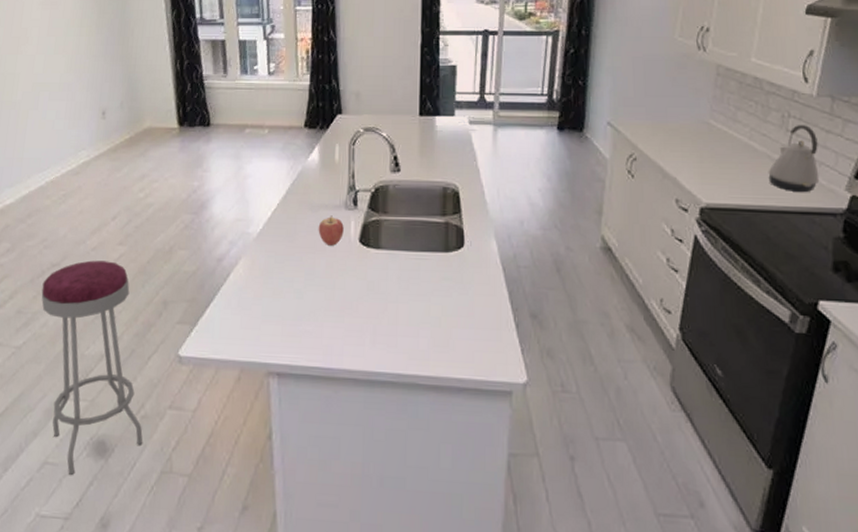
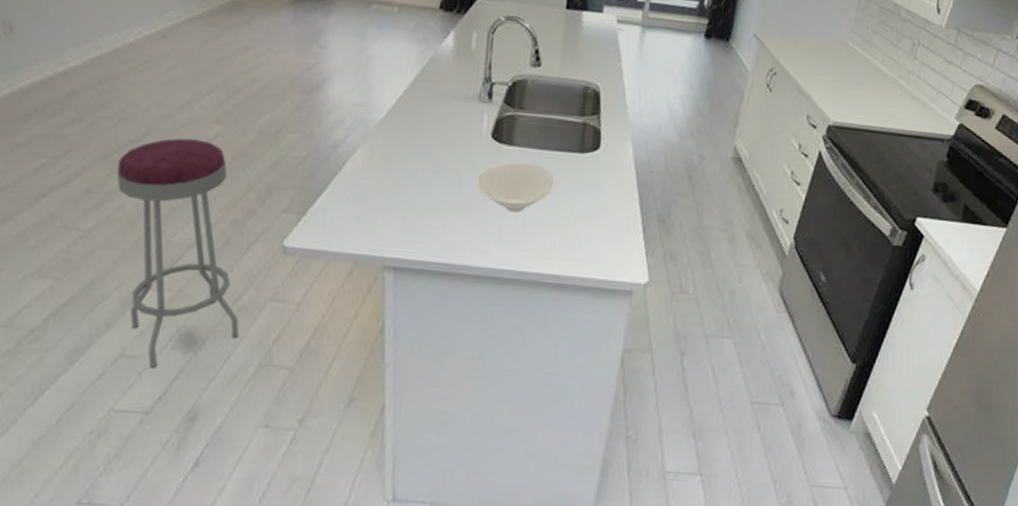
fruit: present [318,215,344,246] -> none [447,107,476,139]
bowl: none [348,264,424,314] -> present [476,161,556,212]
kettle: present [768,125,820,192] -> none [891,53,940,118]

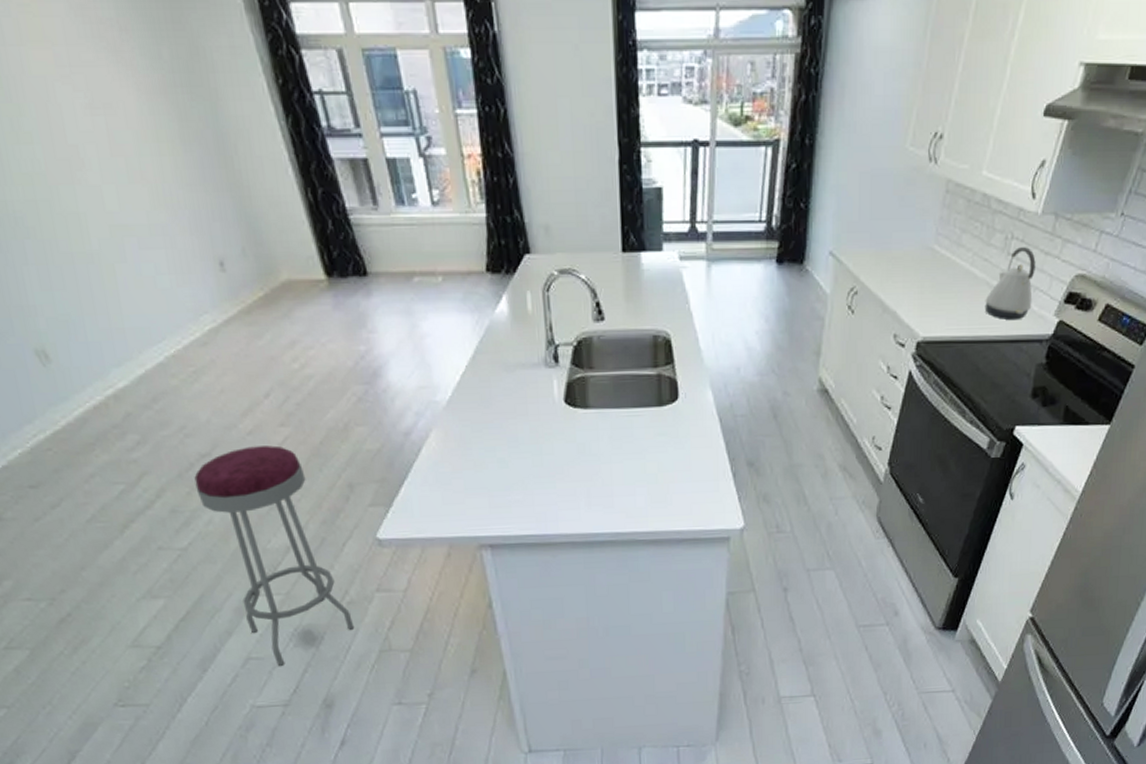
bowl: present [476,161,556,212] -> none [556,423,638,476]
kettle: none [891,53,940,118] -> present [984,247,1036,320]

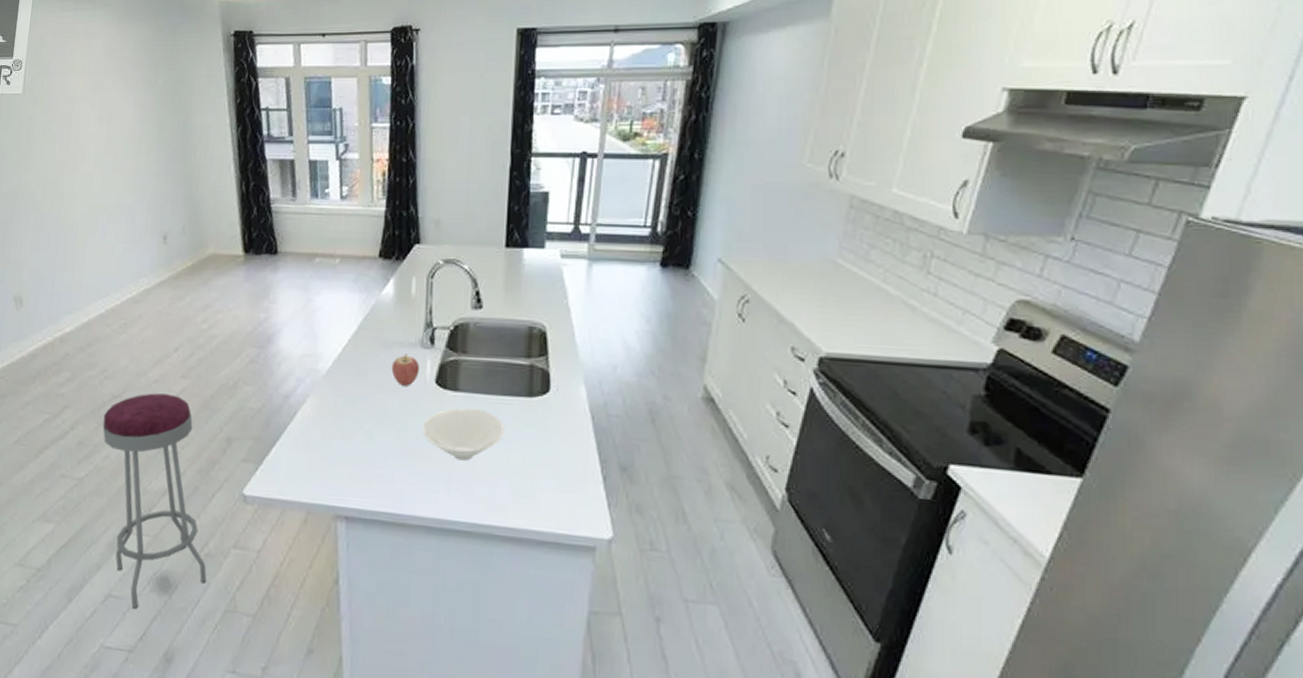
fruit: none [516,375,546,409] -> present [391,354,419,386]
bowl: none [556,423,638,476] -> present [422,407,505,461]
kettle: present [984,247,1036,320] -> none [901,267,964,343]

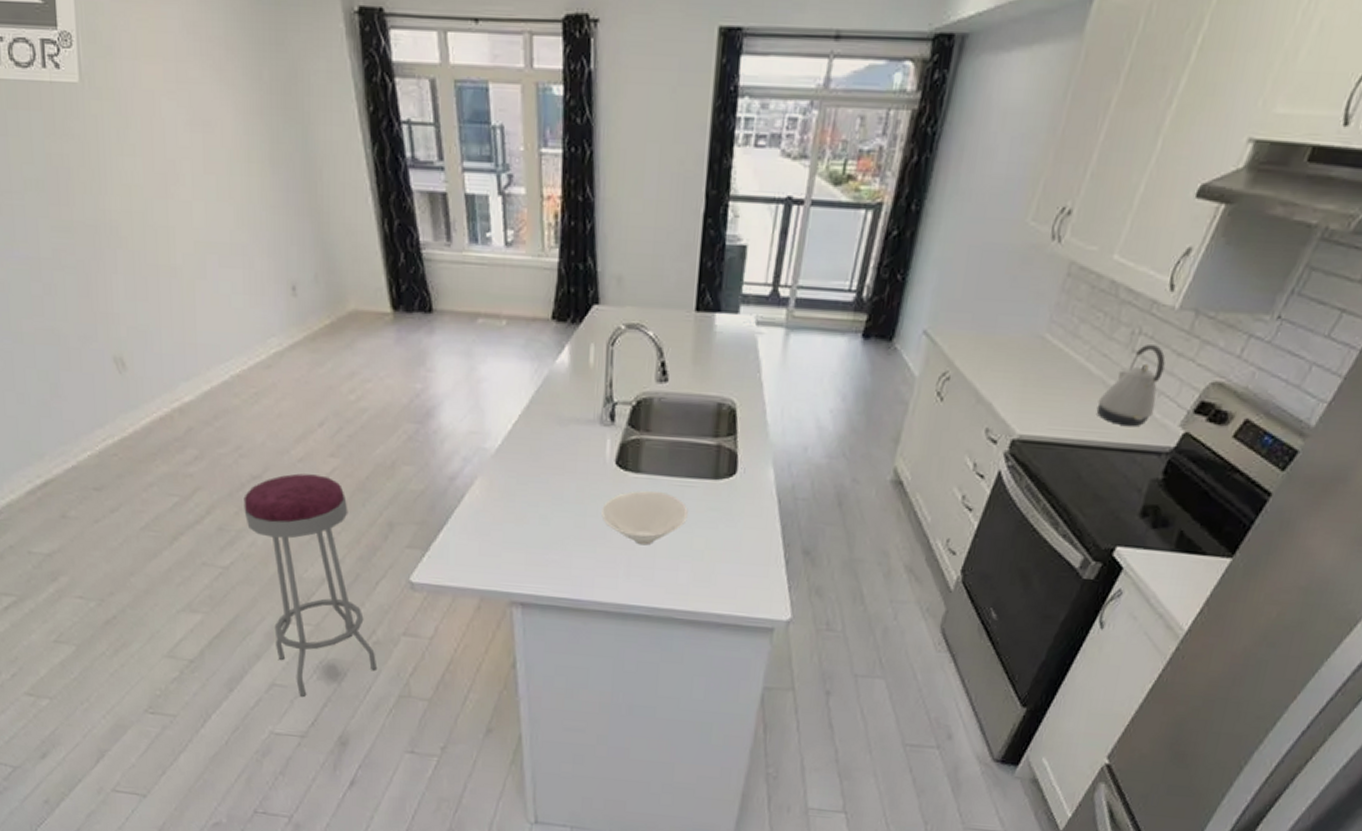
fruit: present [391,354,419,386] -> none [567,431,598,467]
kettle: none [901,267,964,343] -> present [1096,345,1166,426]

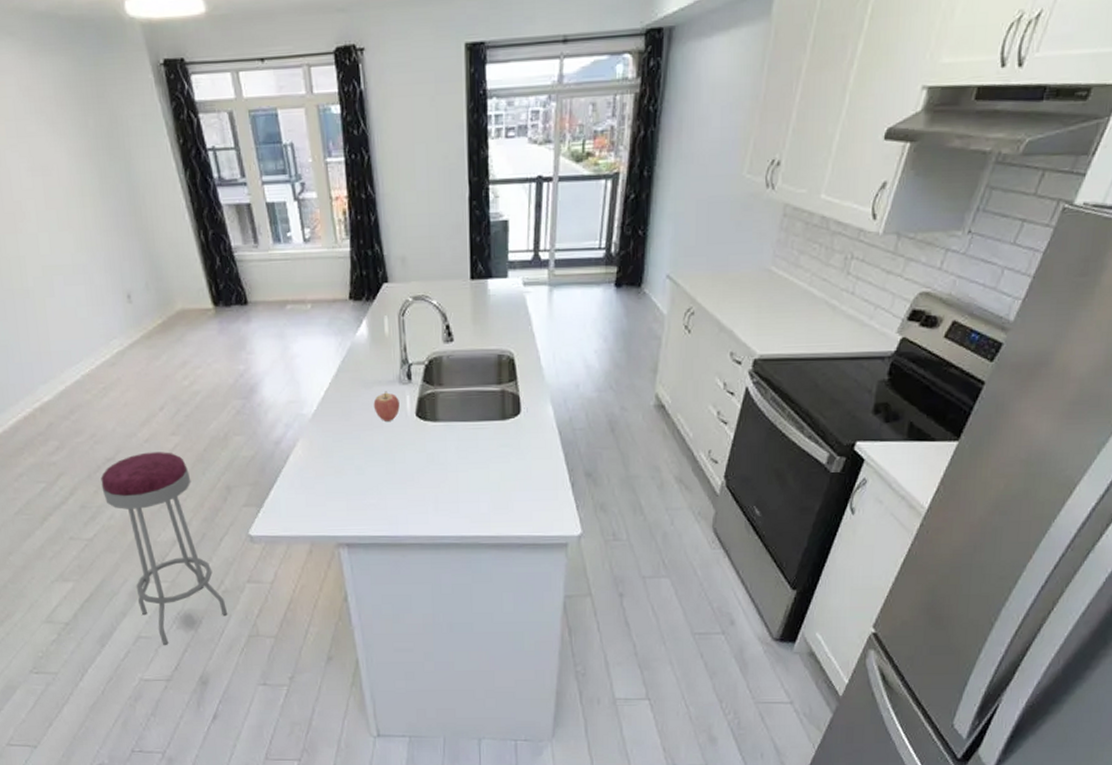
fruit: none [567,431,598,467] -> present [373,391,400,421]
bowl: present [601,490,688,545] -> none [408,435,483,483]
kettle: present [1096,345,1166,426] -> none [823,266,877,337]

